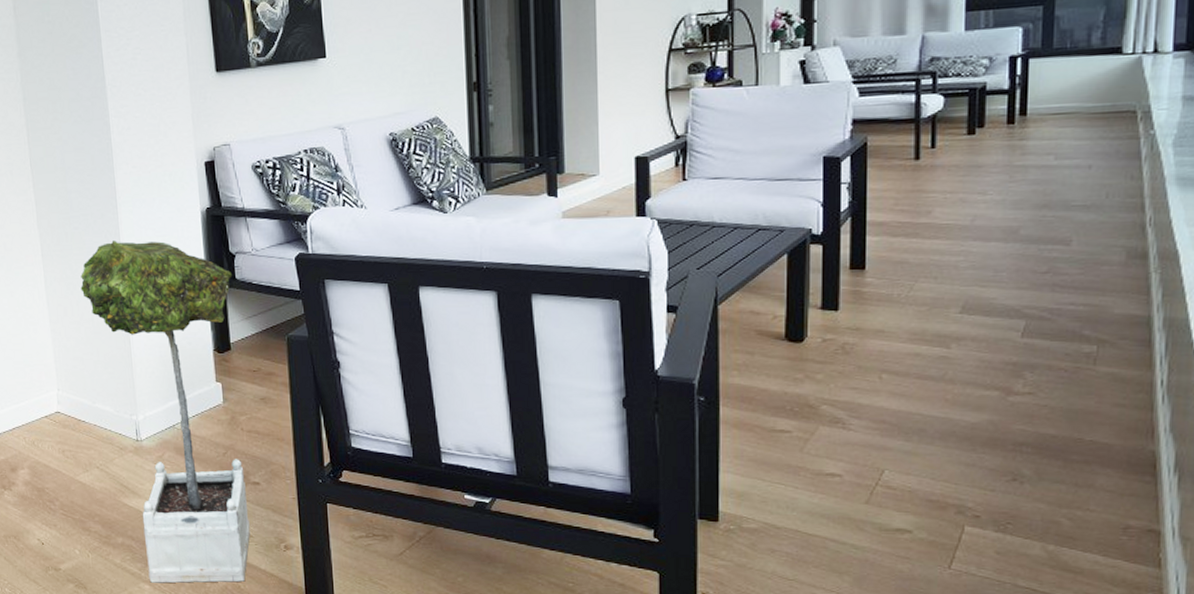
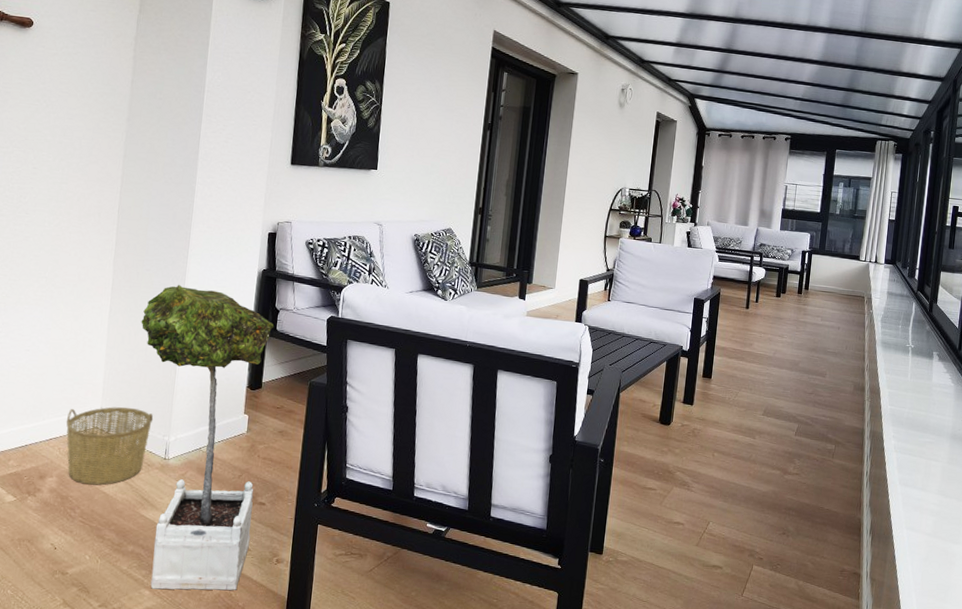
basket: none [25,386,116,475] -> present [66,407,154,486]

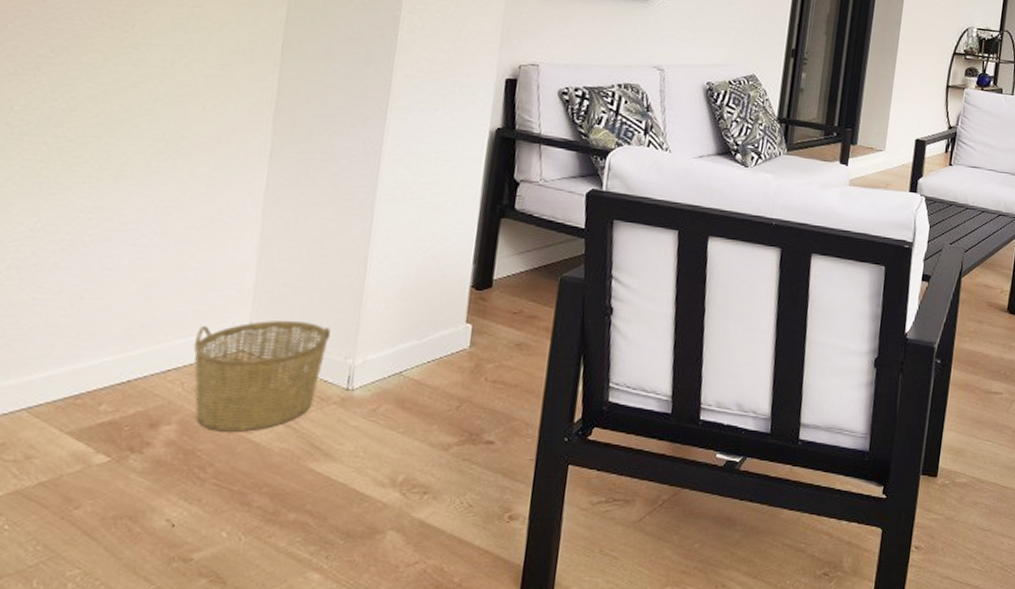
potted tree: present [141,285,275,591] -> none [314,150,512,571]

